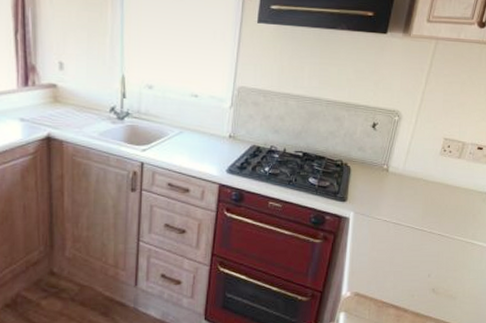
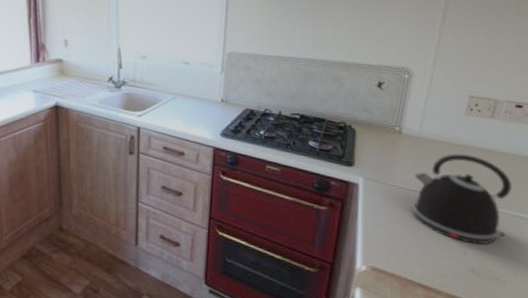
kettle: none [392,189,468,269] -> present [413,154,512,245]

